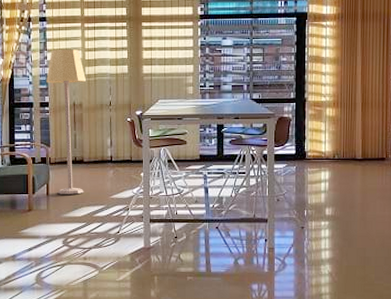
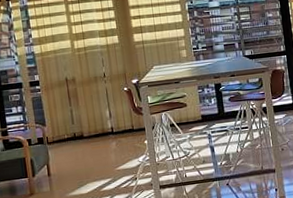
lamp: present [46,48,87,195] -> none [33,24,88,174]

